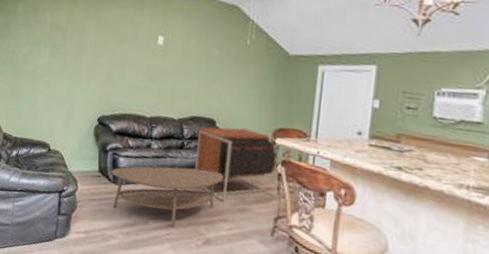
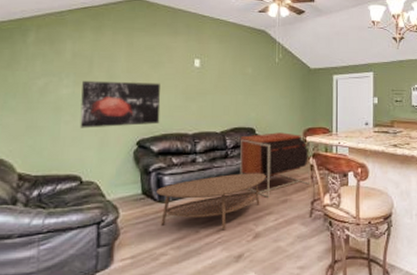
wall art: none [52,51,123,103] -> present [80,80,161,128]

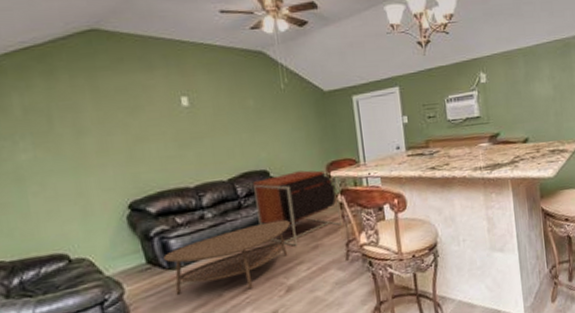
wall art: present [80,80,161,128] -> none [44,131,152,199]

